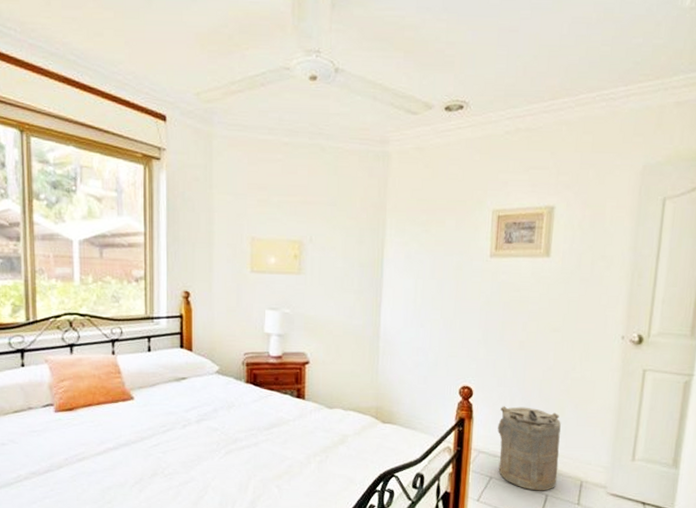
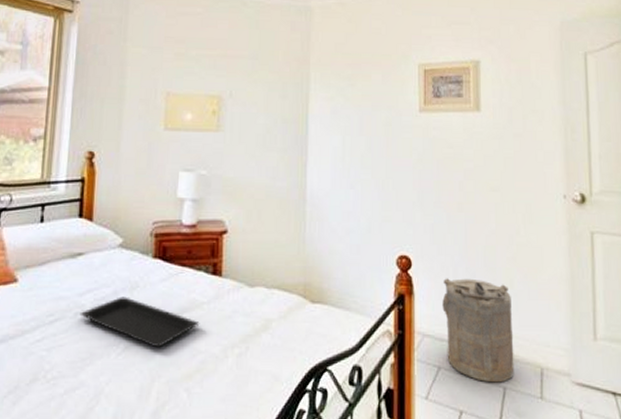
serving tray: none [187,413,287,453] -> present [79,296,200,347]

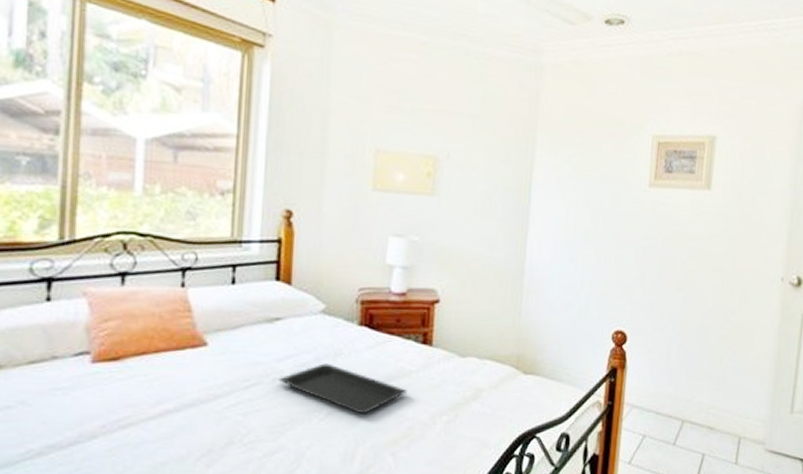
laundry hamper: present [442,278,515,383] -> none [652,353,720,450]

